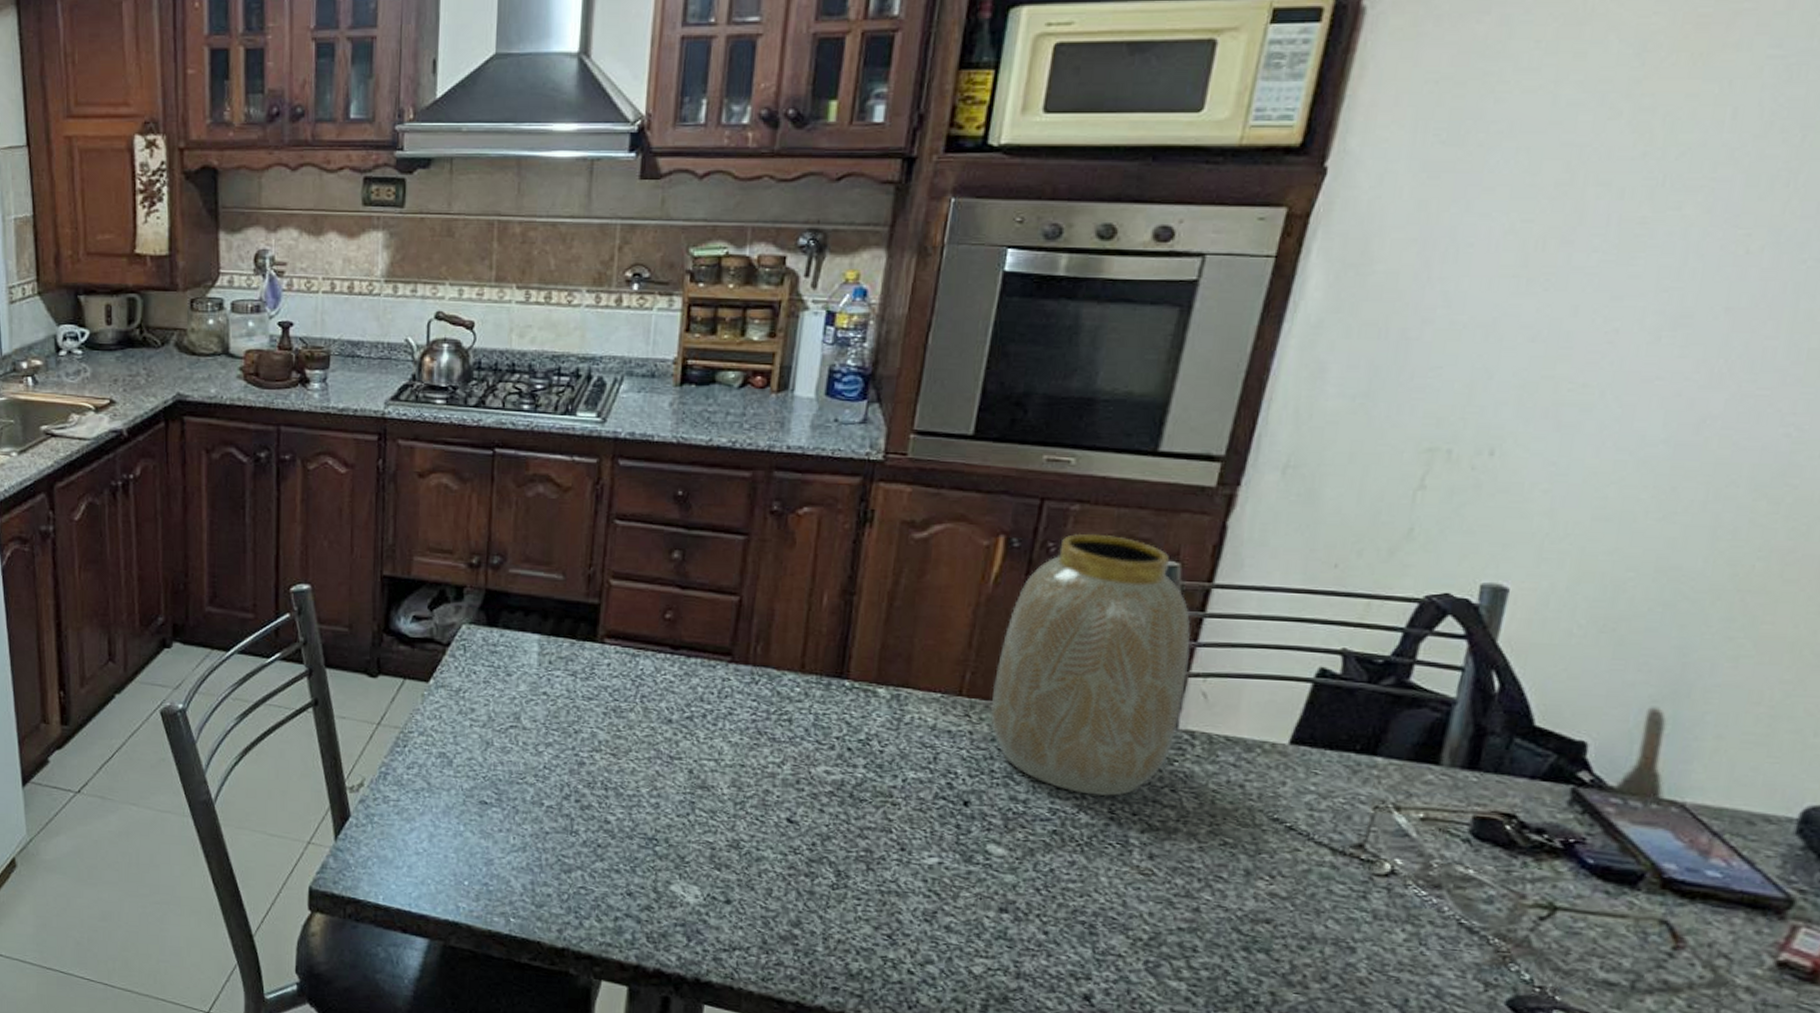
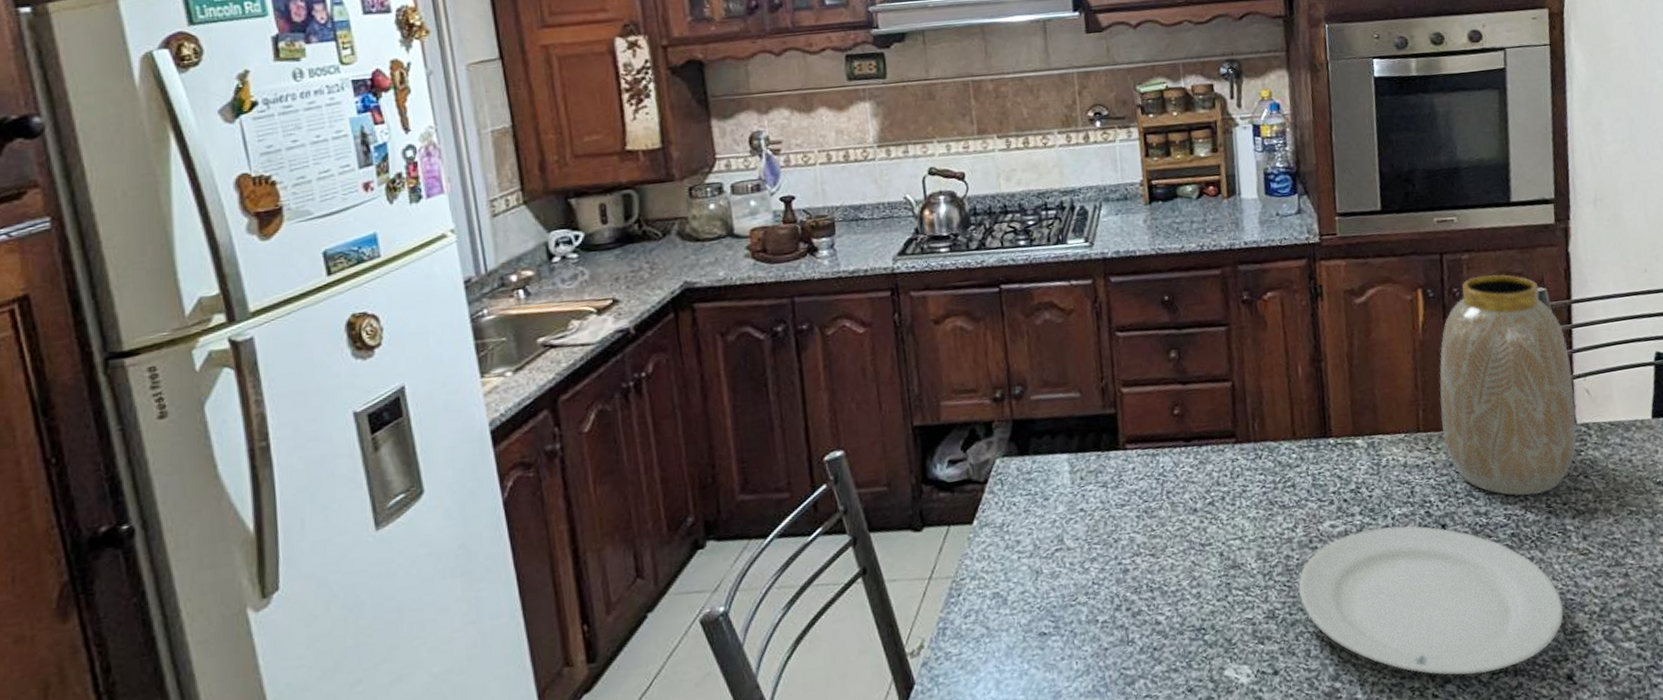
plate: none [771,785,1100,968] -> present [1298,526,1564,675]

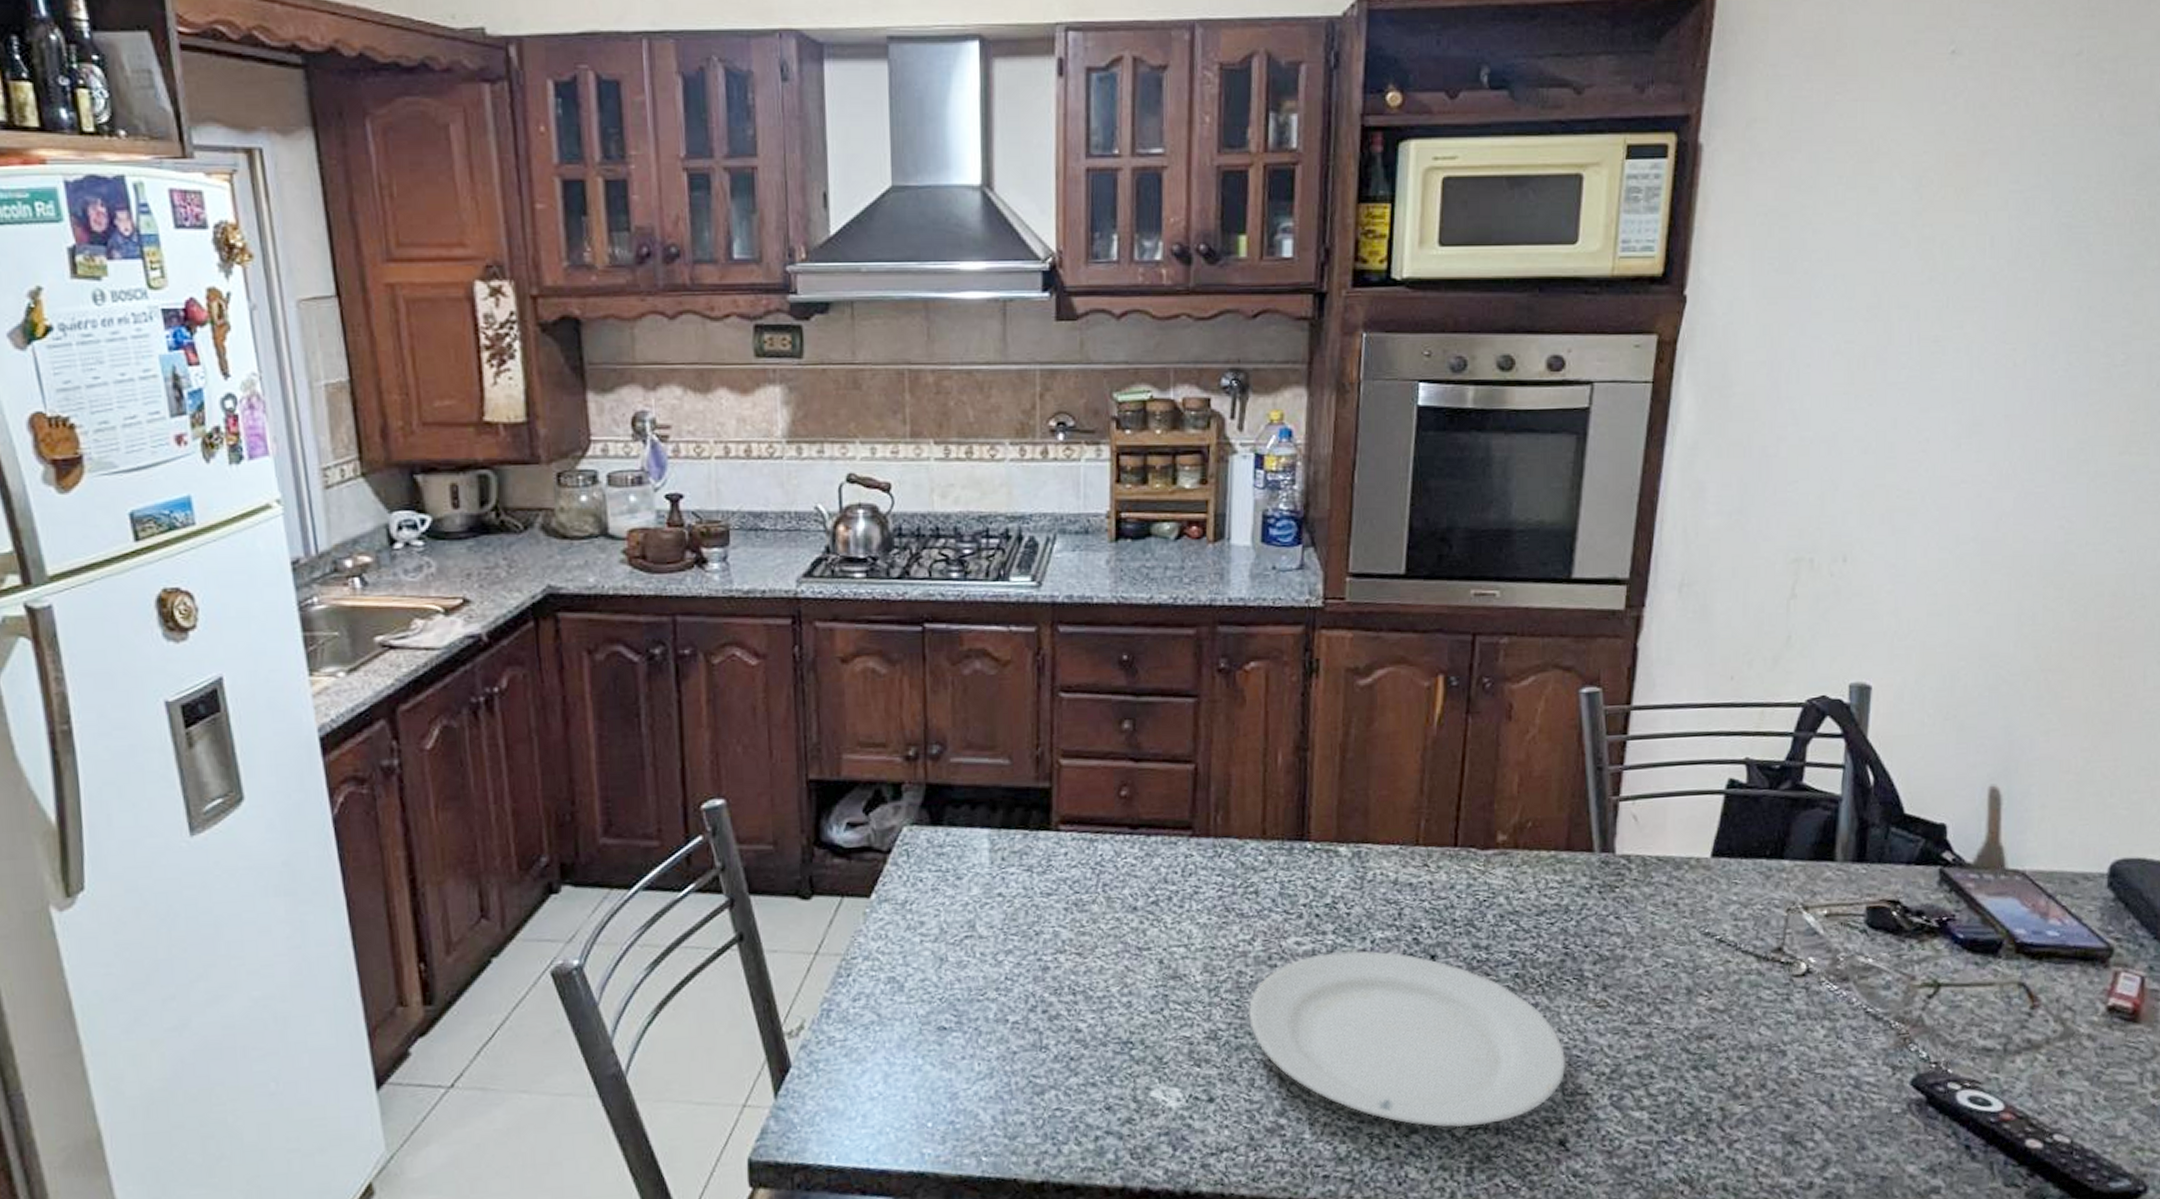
vase: present [1439,274,1576,497] -> none [1446,665,1618,933]

